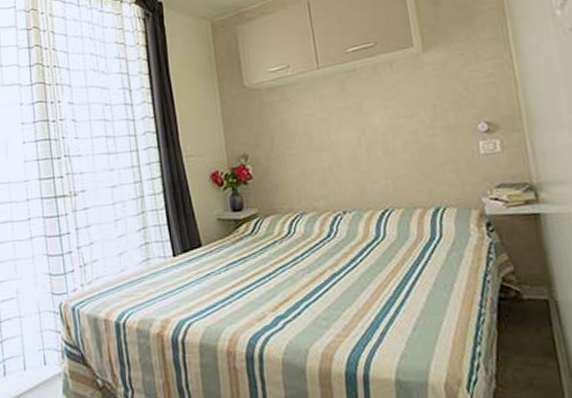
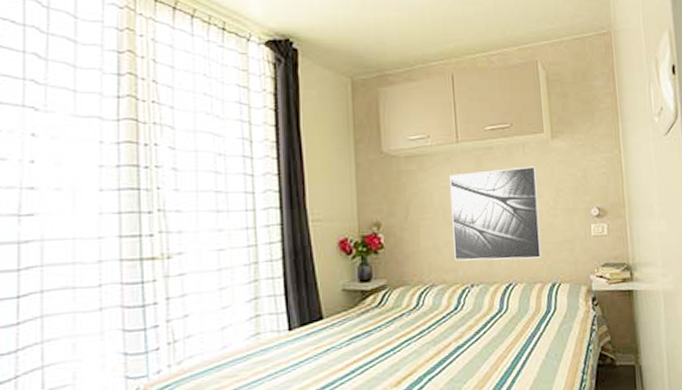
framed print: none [313,84,421,188] -> present [450,166,542,261]

